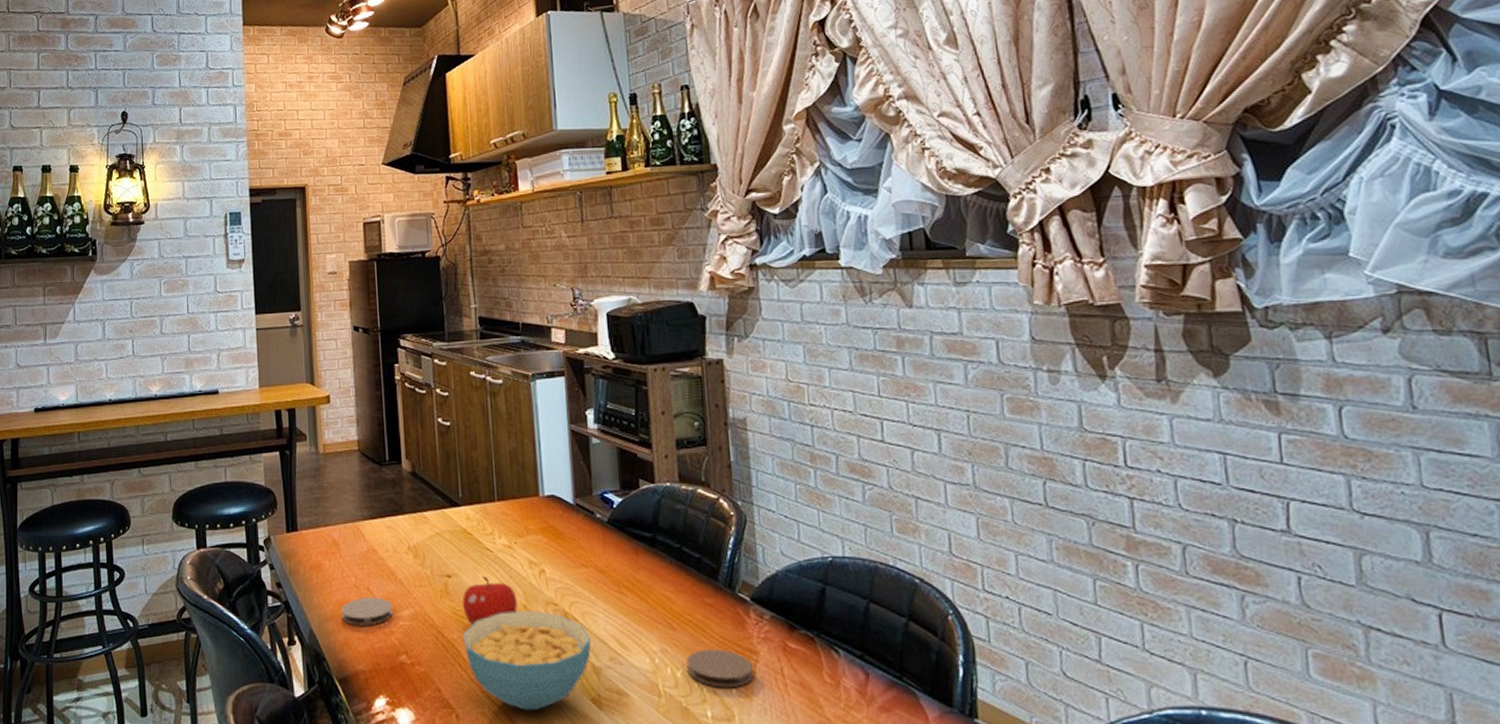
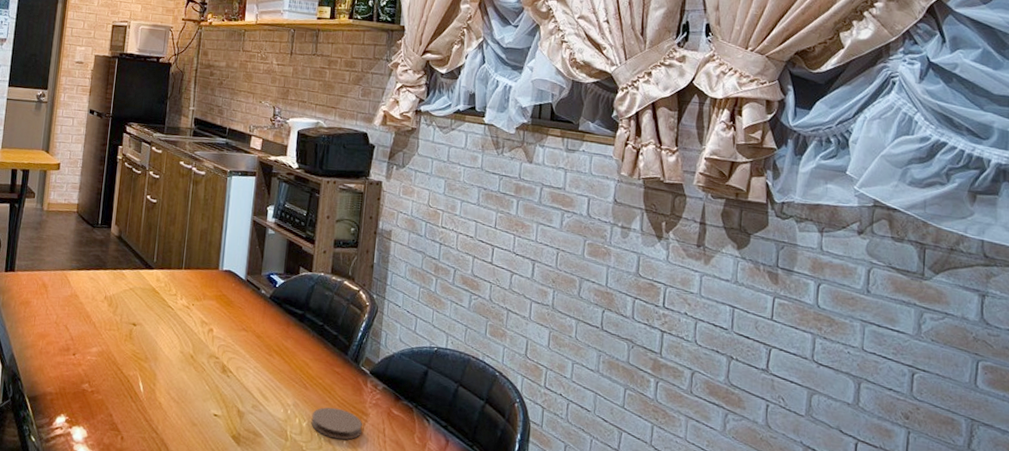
coaster: present [341,597,393,626] -> none [40,333,84,357]
fruit: present [462,576,518,626] -> none [141,328,187,367]
cereal bowl: present [462,611,592,711] -> none [137,358,240,440]

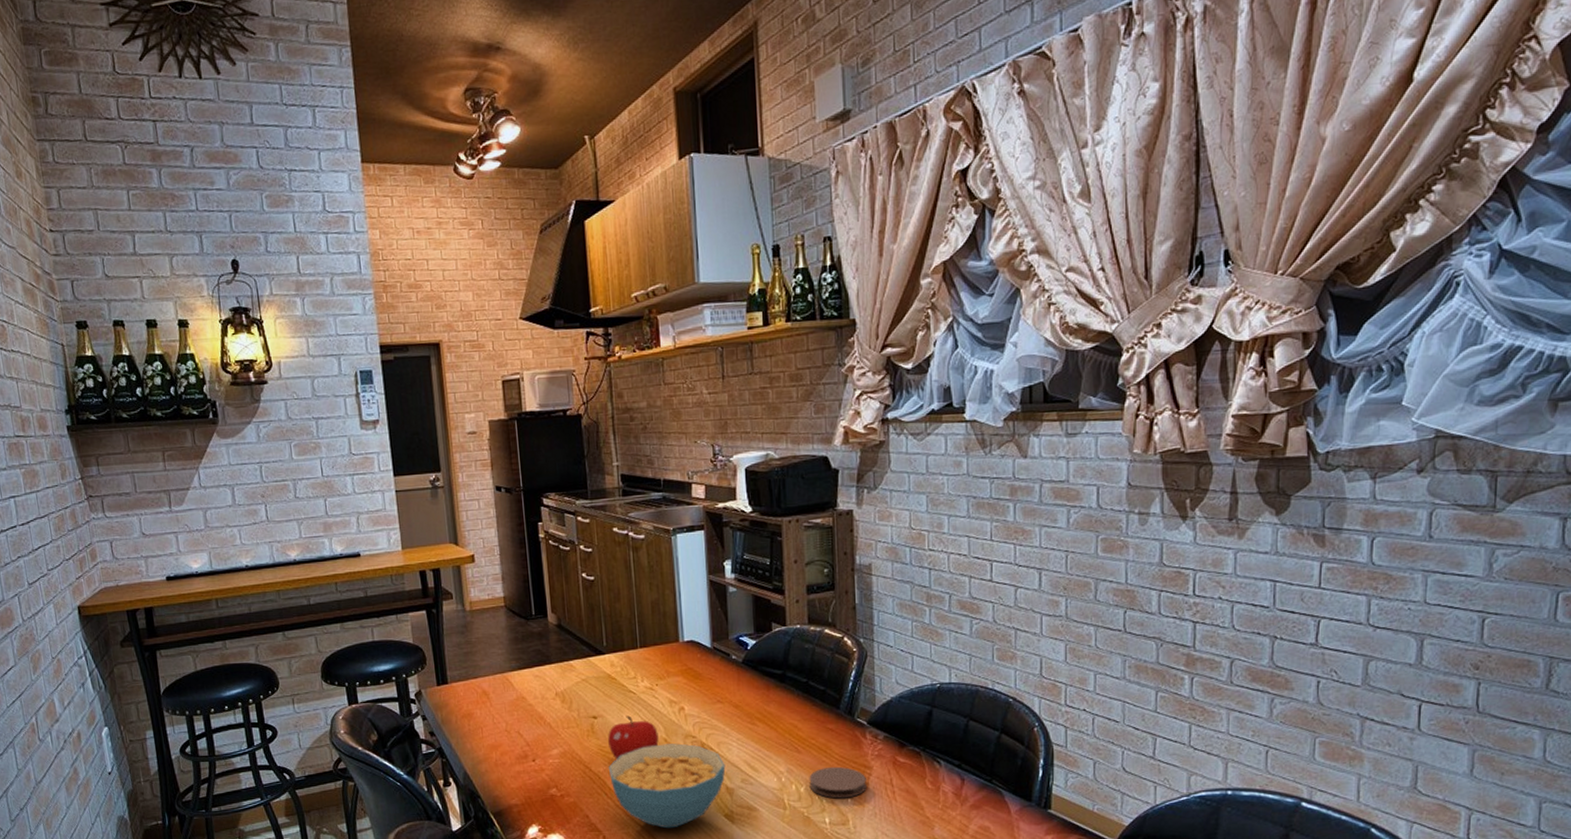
cereal bowl: none [137,358,240,440] -> present [608,743,726,829]
fruit: none [141,328,187,367] -> present [608,715,659,759]

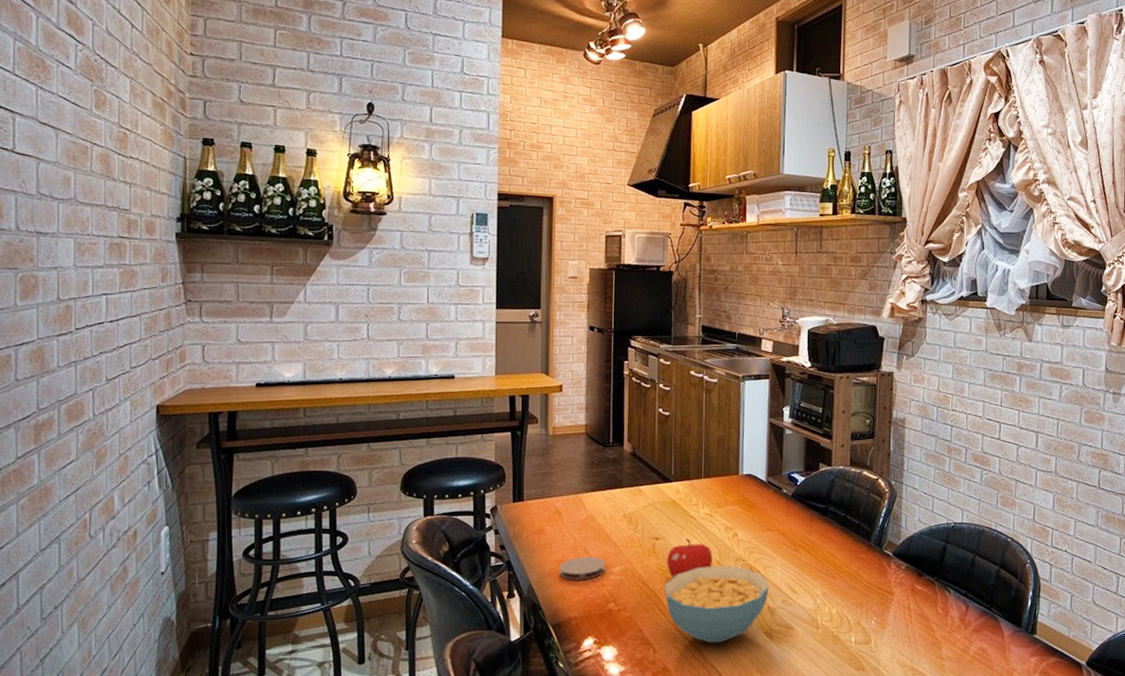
coaster: none [493,739,543,766] -> present [559,556,606,581]
coaster: present [809,766,867,799] -> none [840,591,889,620]

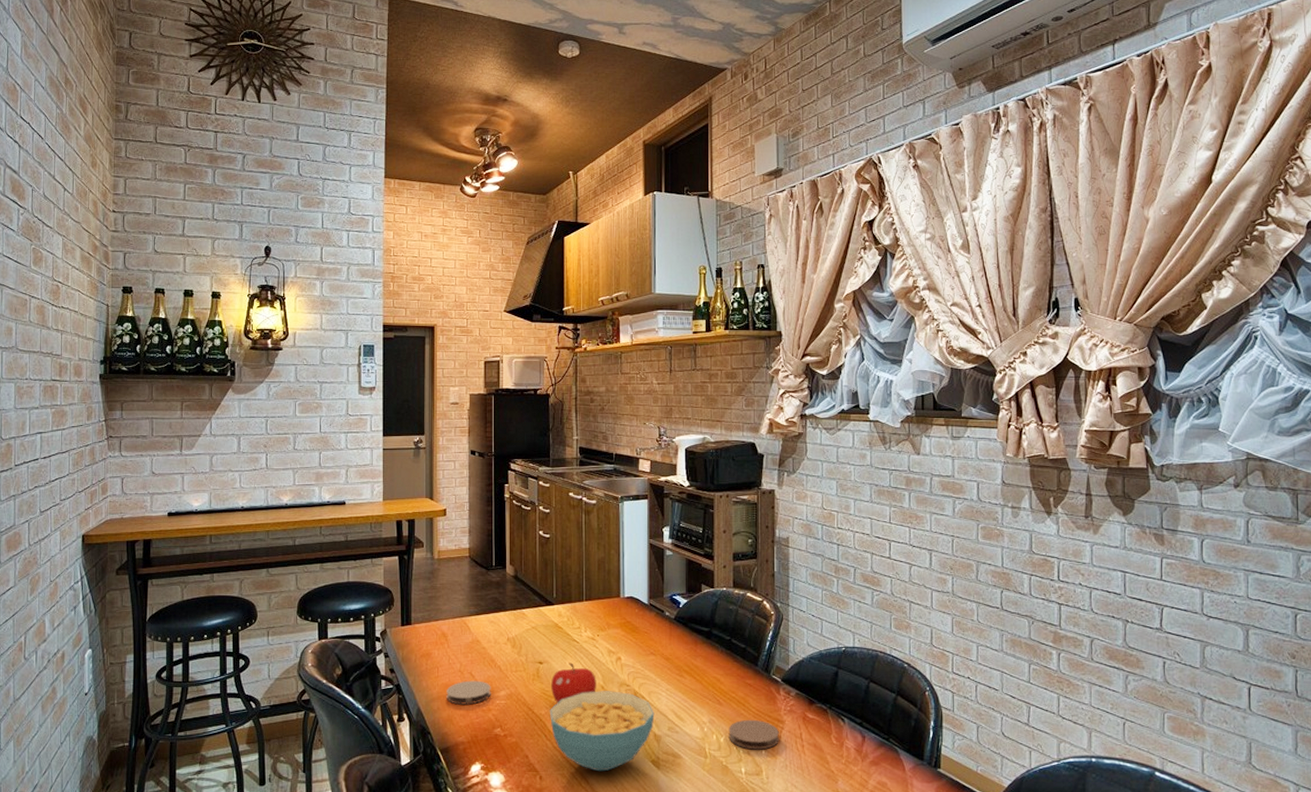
coaster: none [840,591,889,620] -> present [728,719,779,750]

